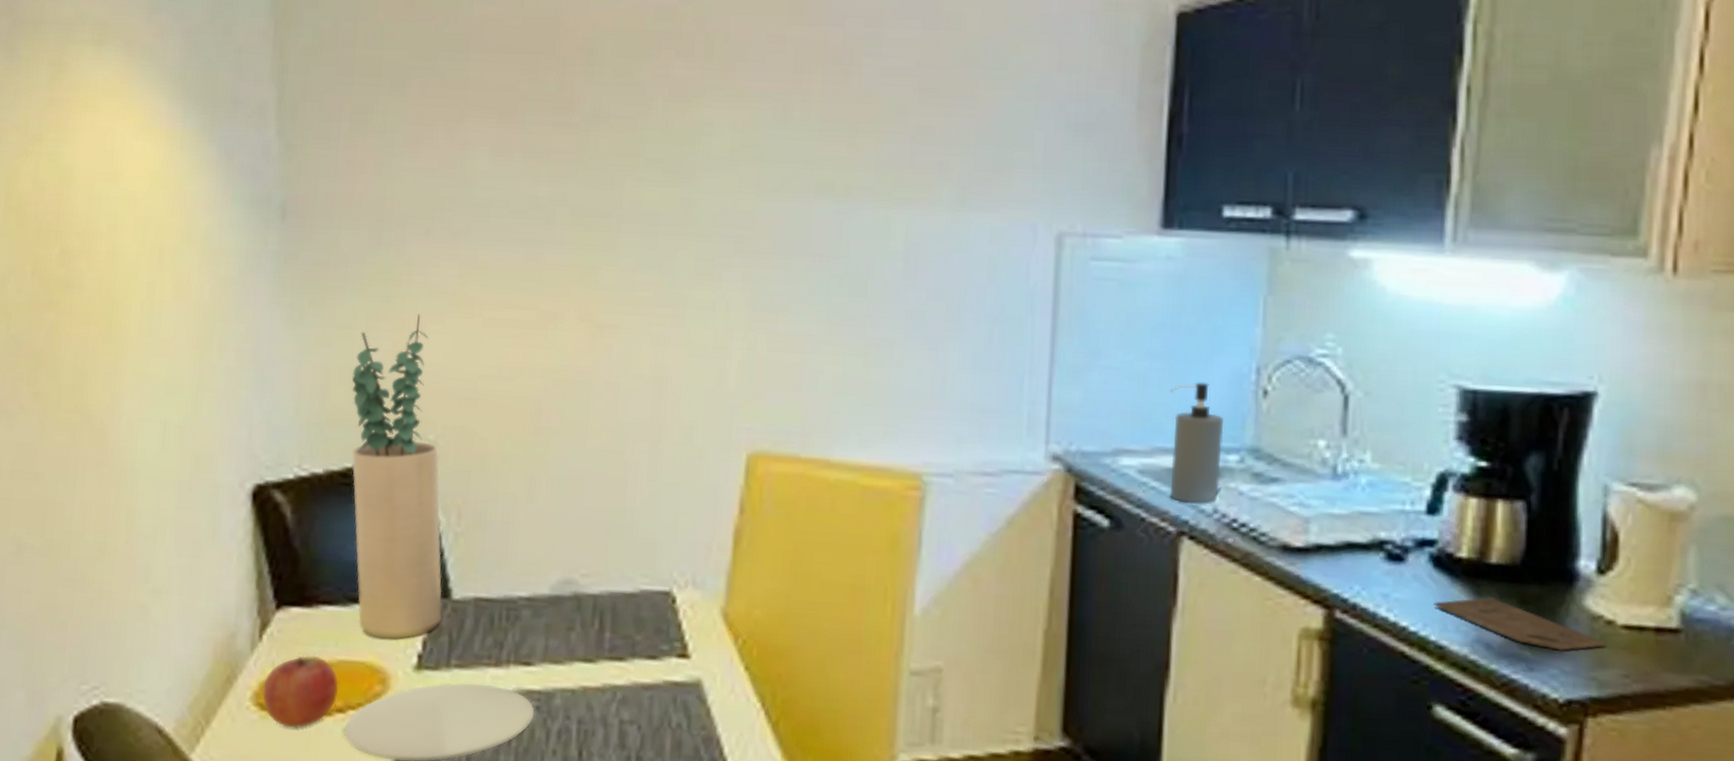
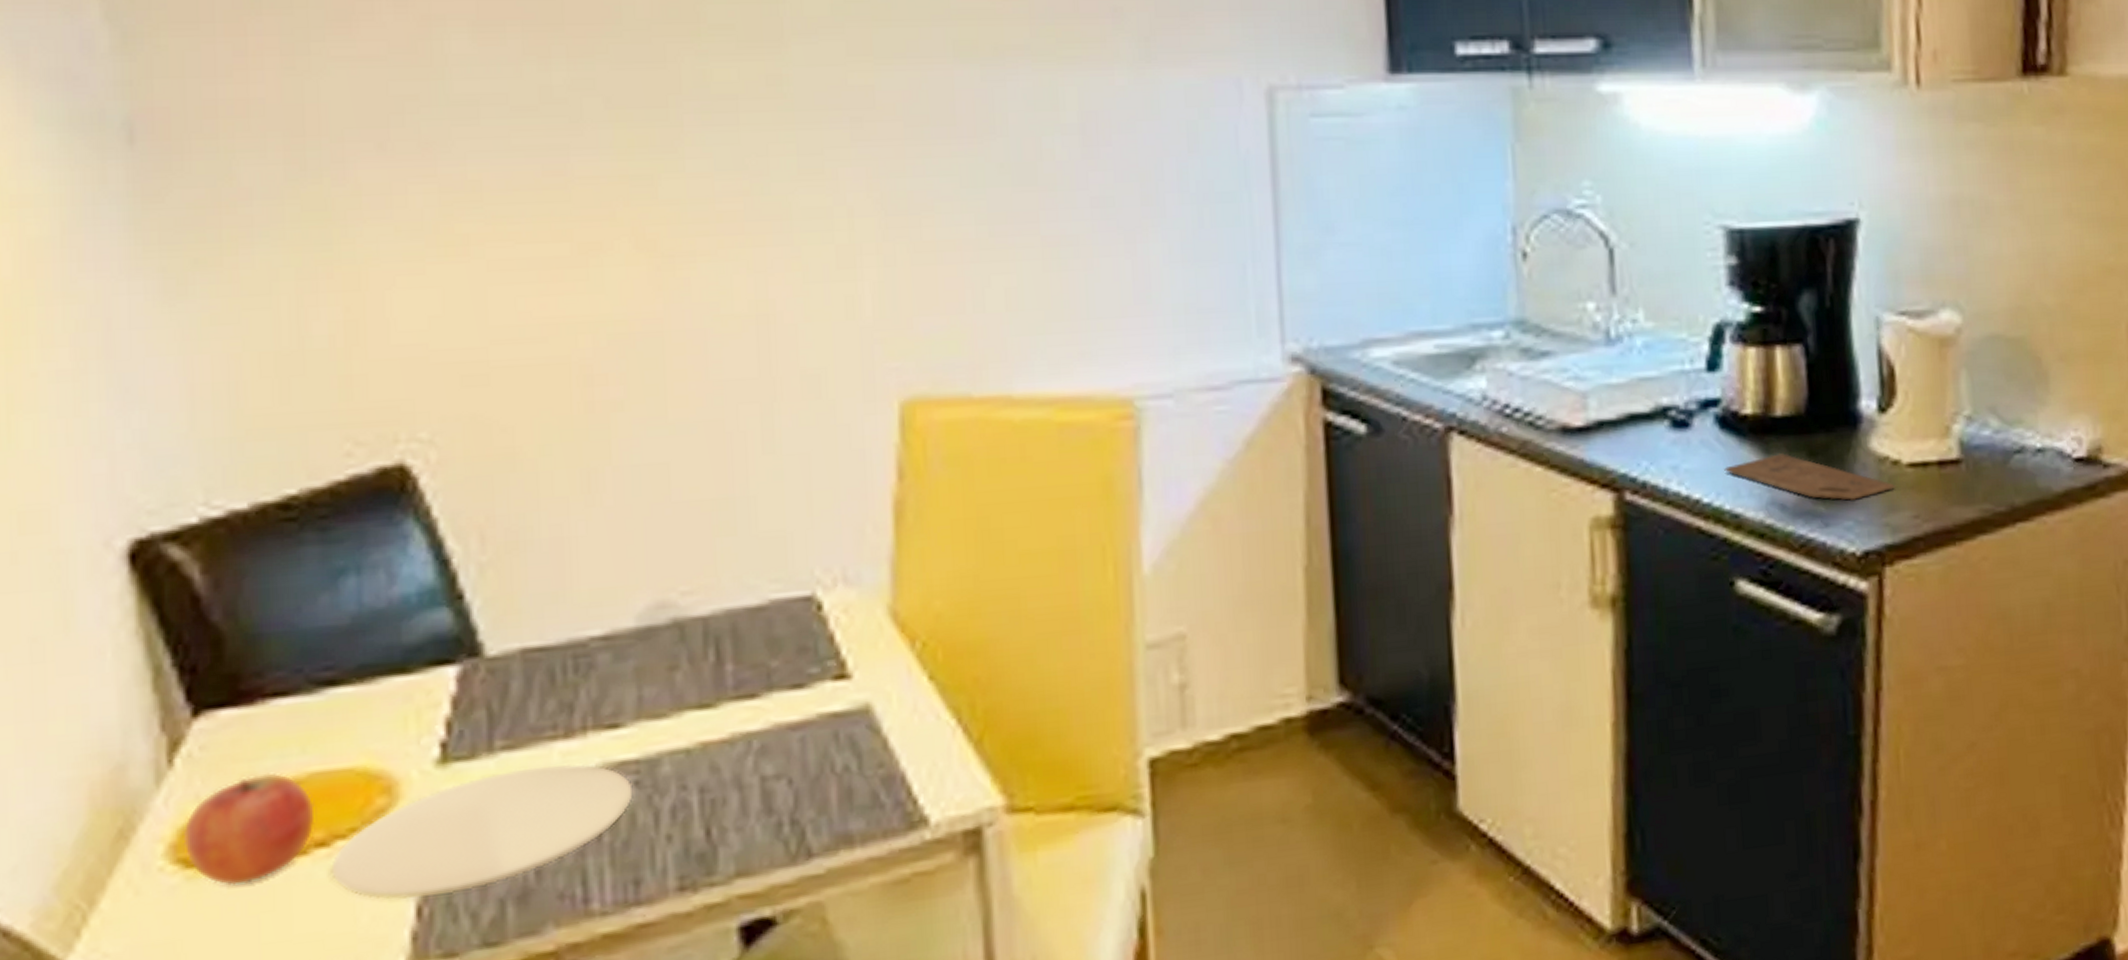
vase: present [352,314,443,639] -> none [282,264,474,731]
soap dispenser: present [1169,382,1224,506] -> none [1418,250,1486,395]

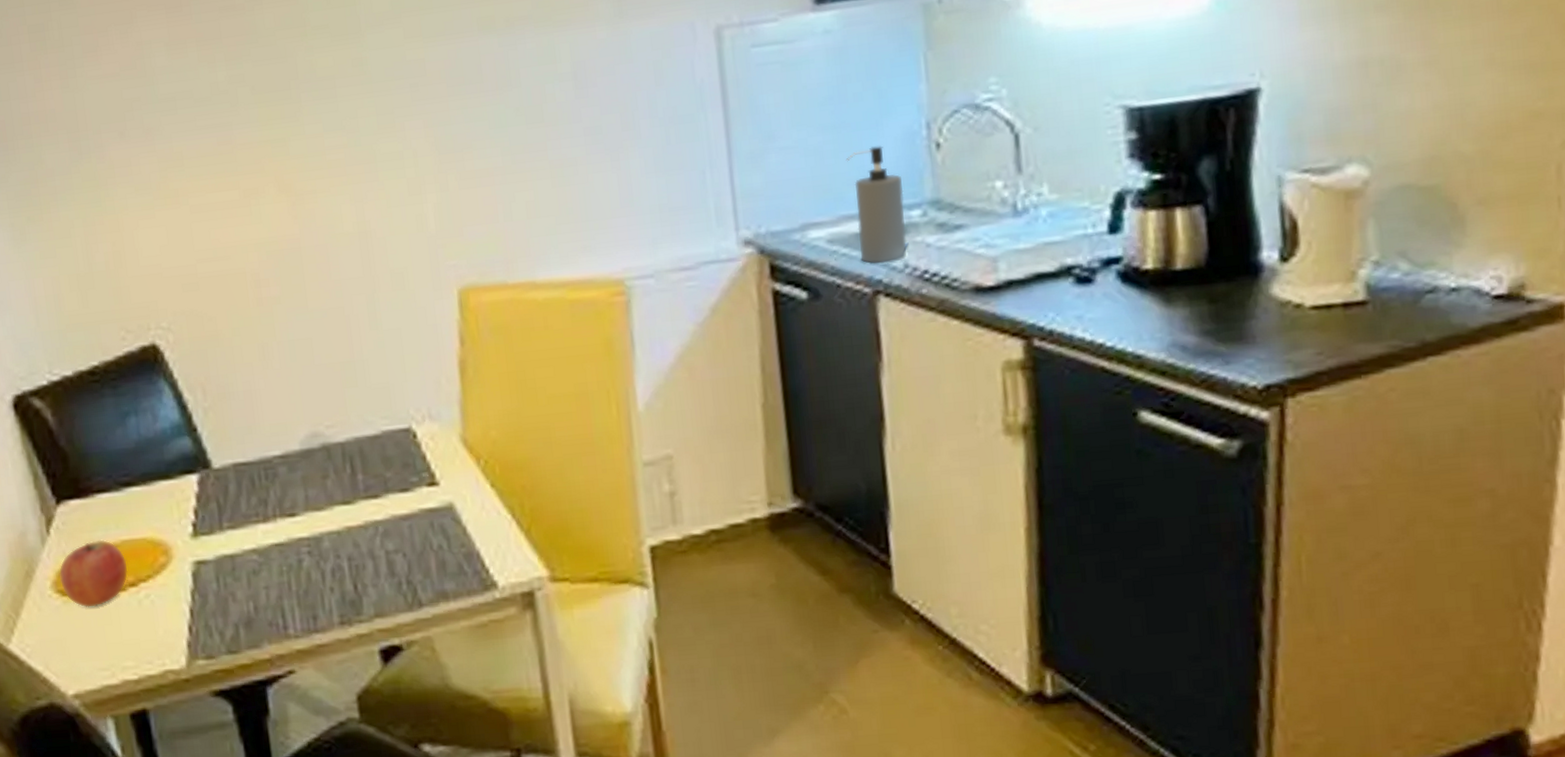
plate: present [331,763,633,900] -> none [139,539,308,621]
soap dispenser: none [1418,250,1486,395] -> present [846,146,907,265]
cutting board: present [1724,453,1896,501] -> none [1126,301,1298,342]

